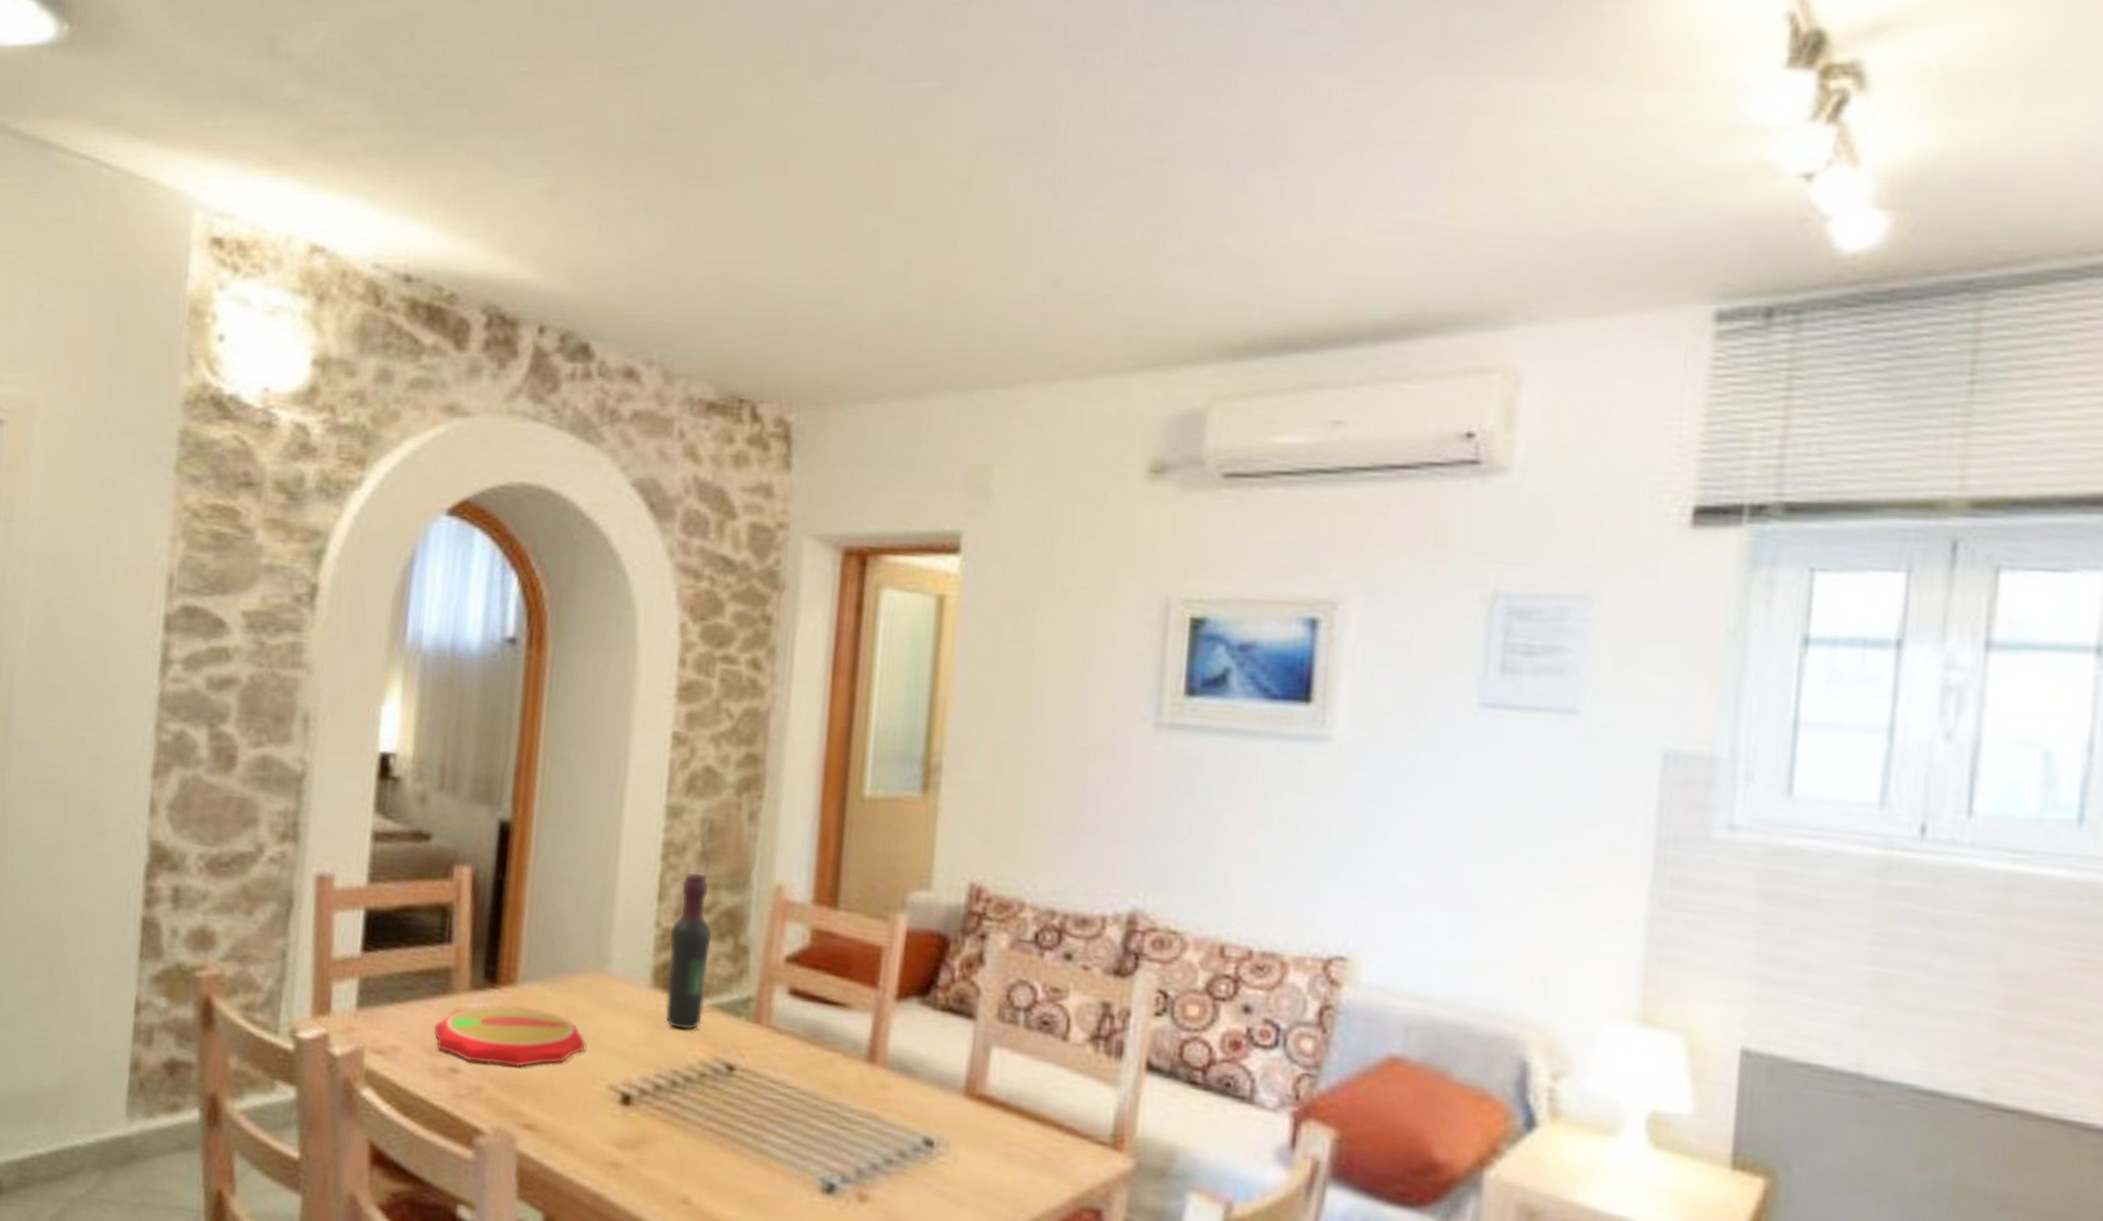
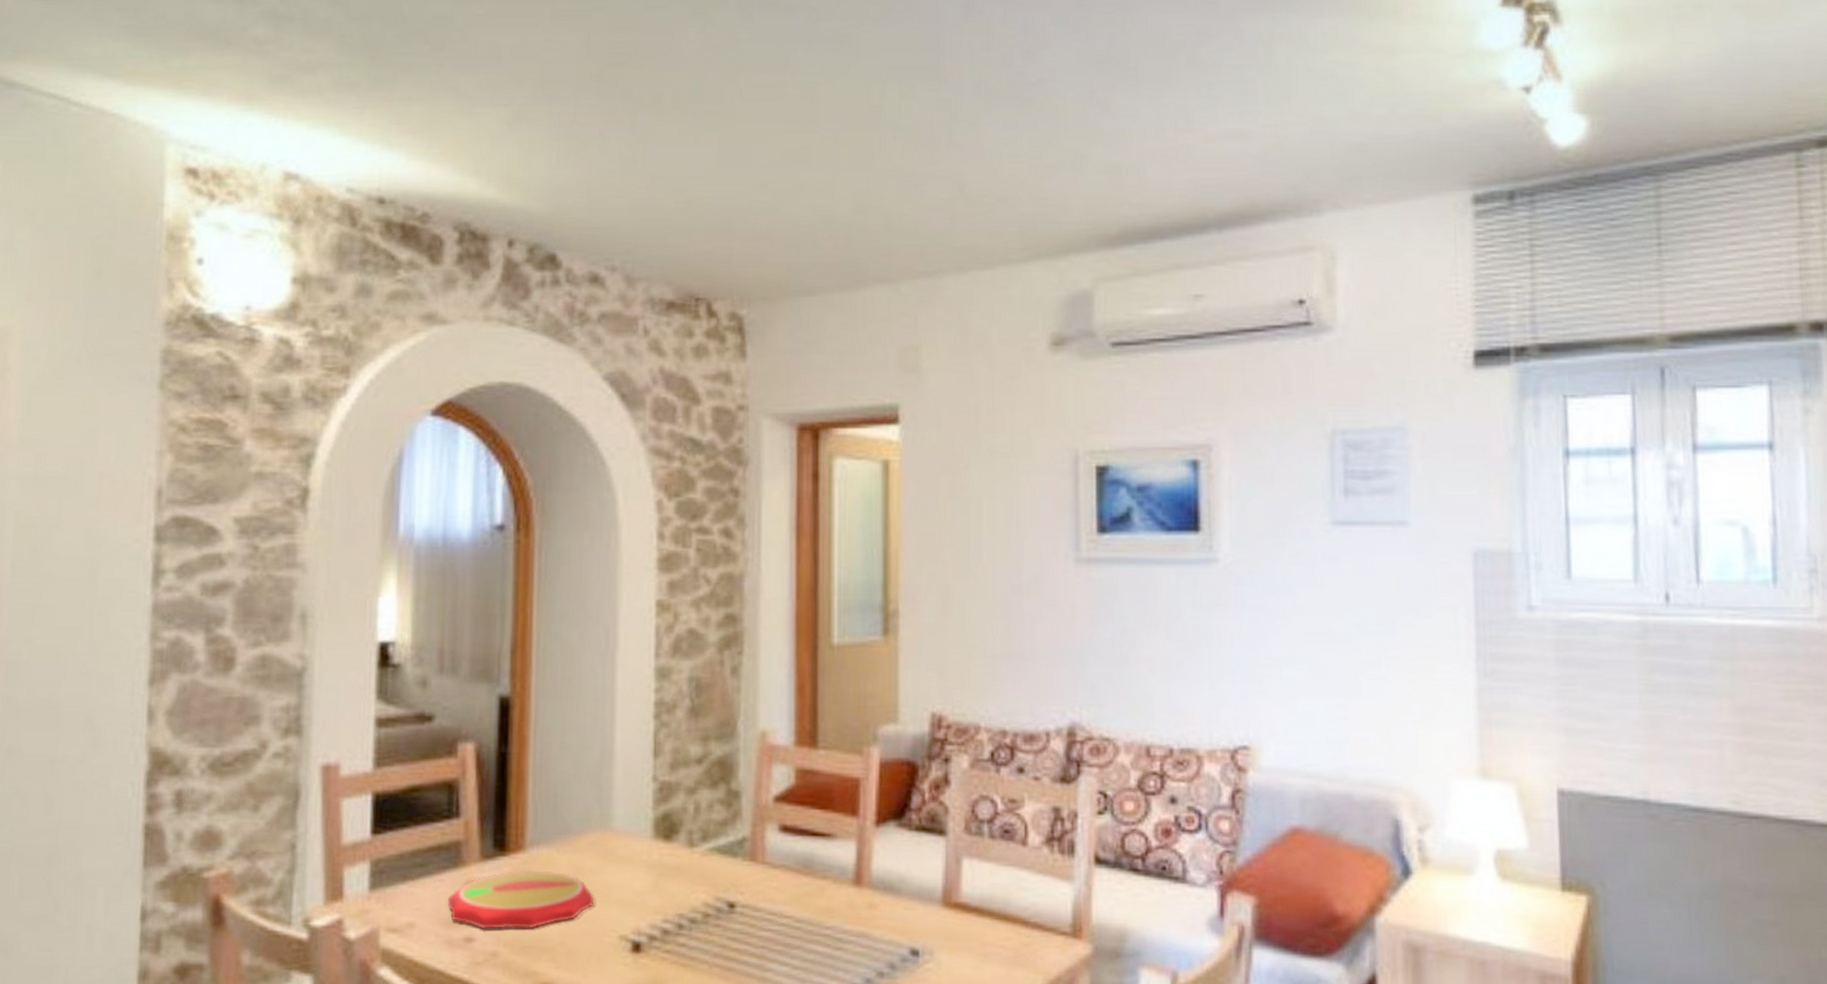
wine bottle: present [666,873,712,1031] -> none [666,729,706,875]

